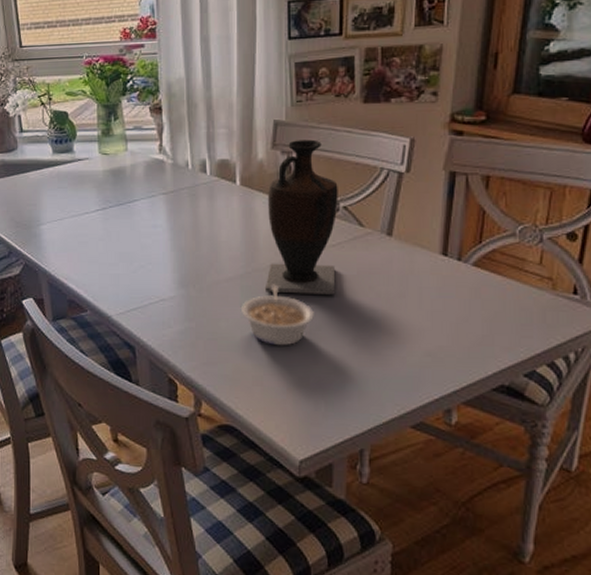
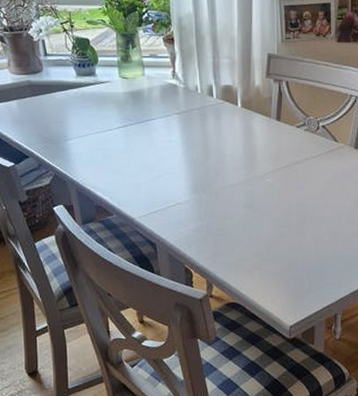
legume: present [240,284,314,346] -> none [242,188,300,238]
vase: present [264,139,338,294] -> none [262,70,318,196]

